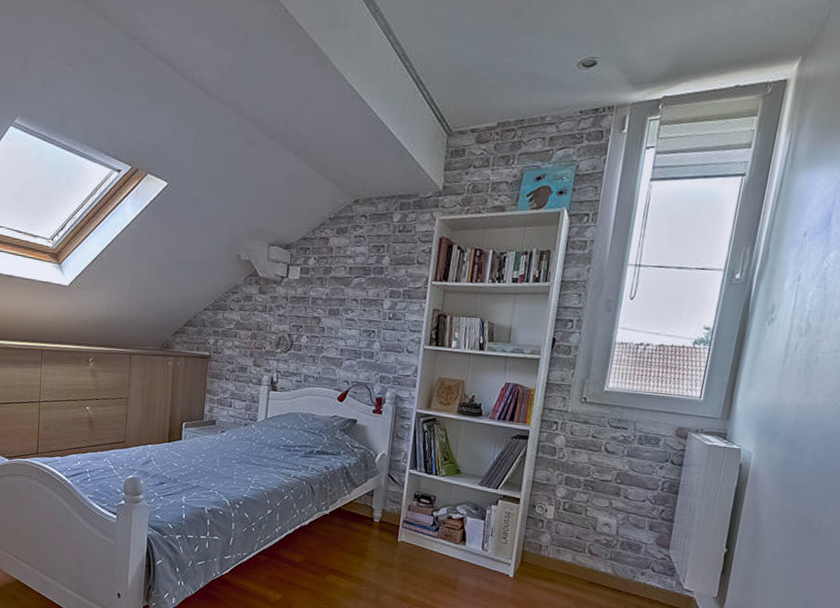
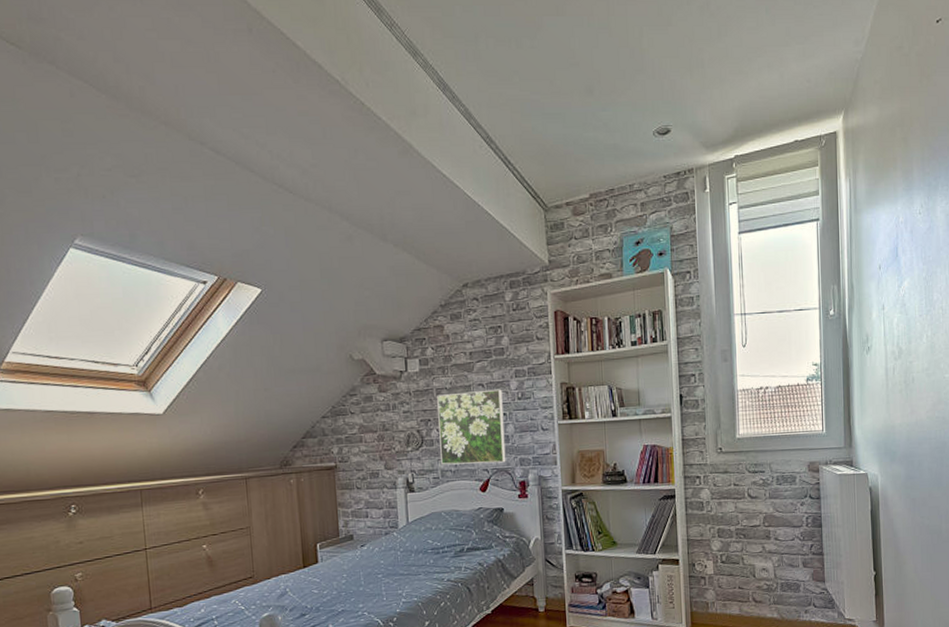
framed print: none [306,304,375,377] -> present [437,389,506,465]

